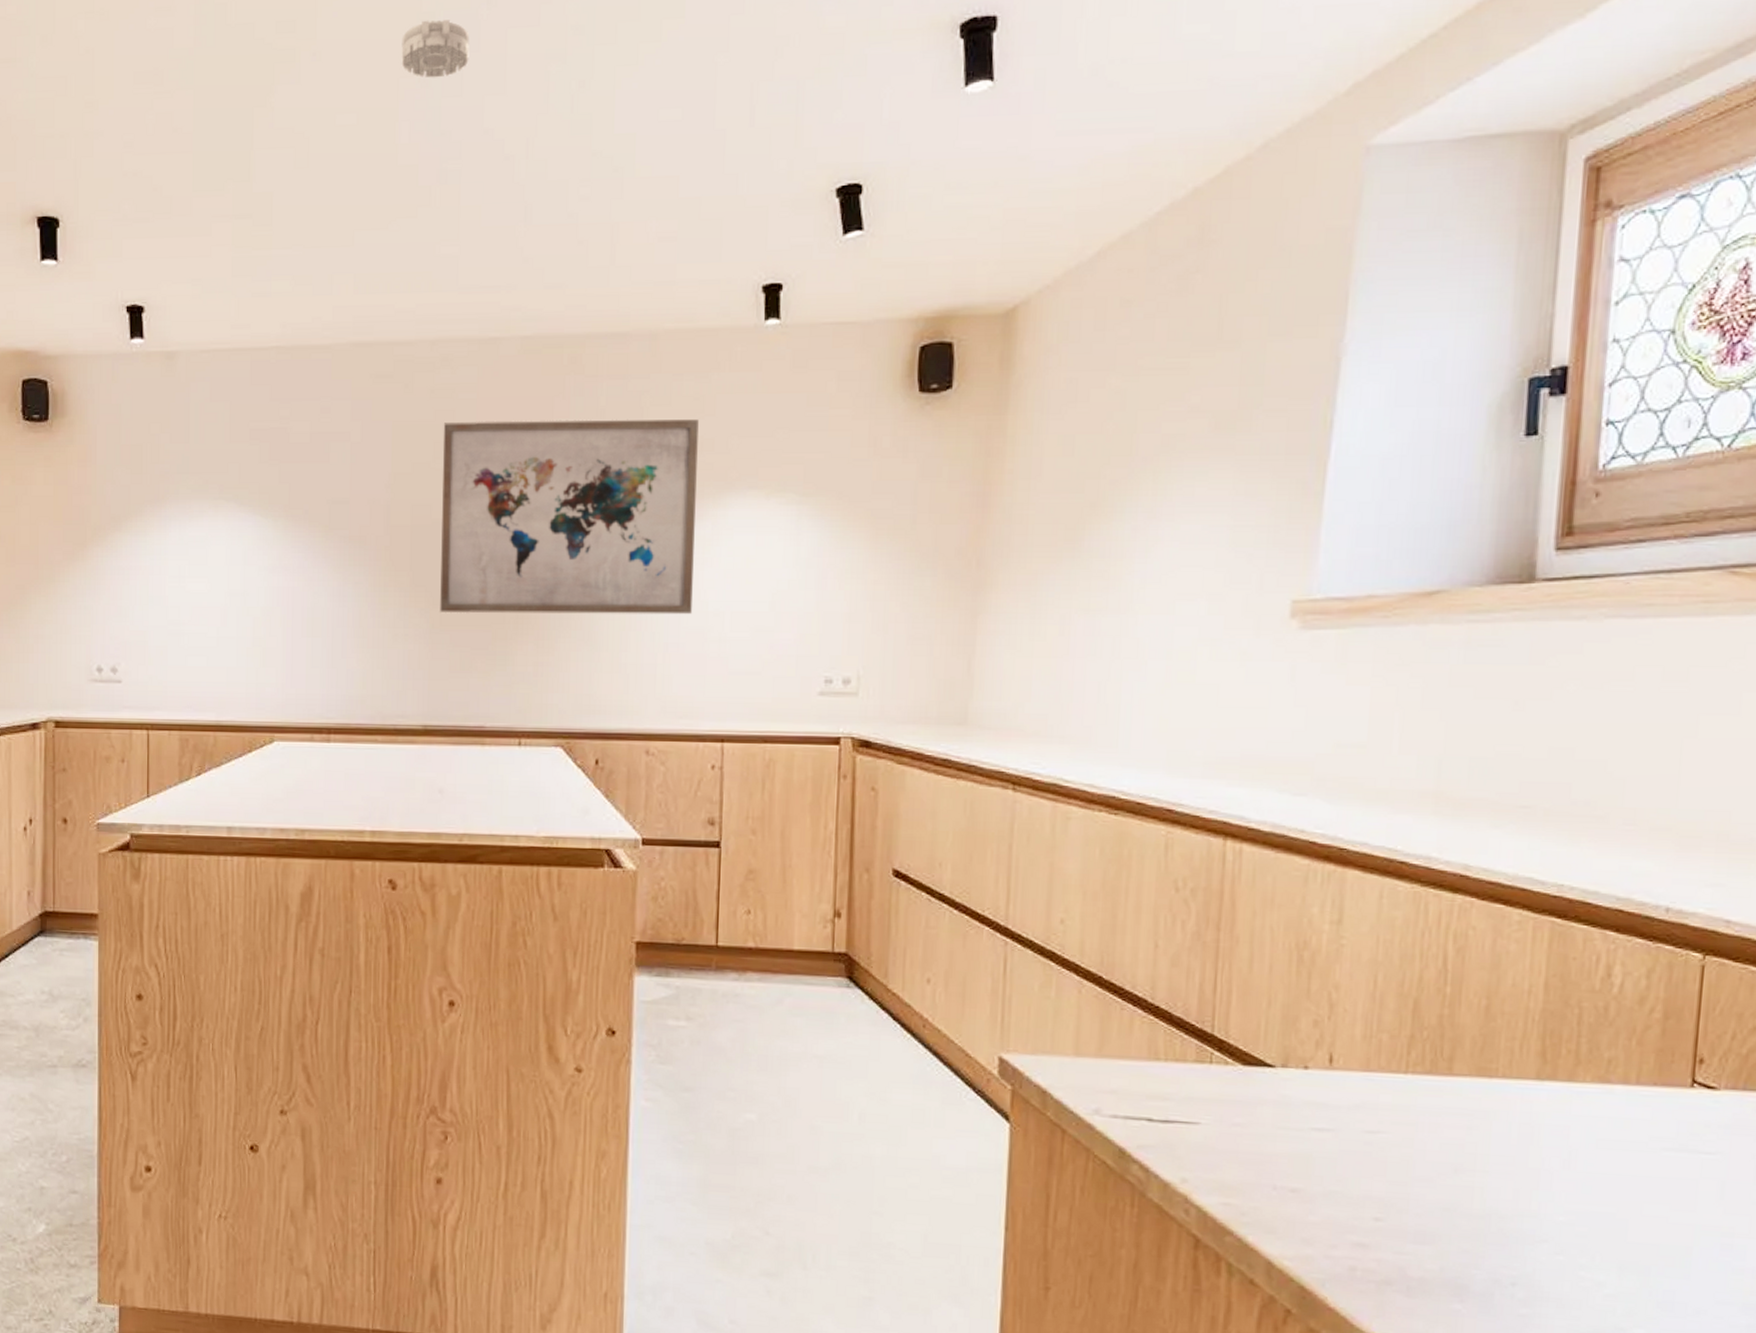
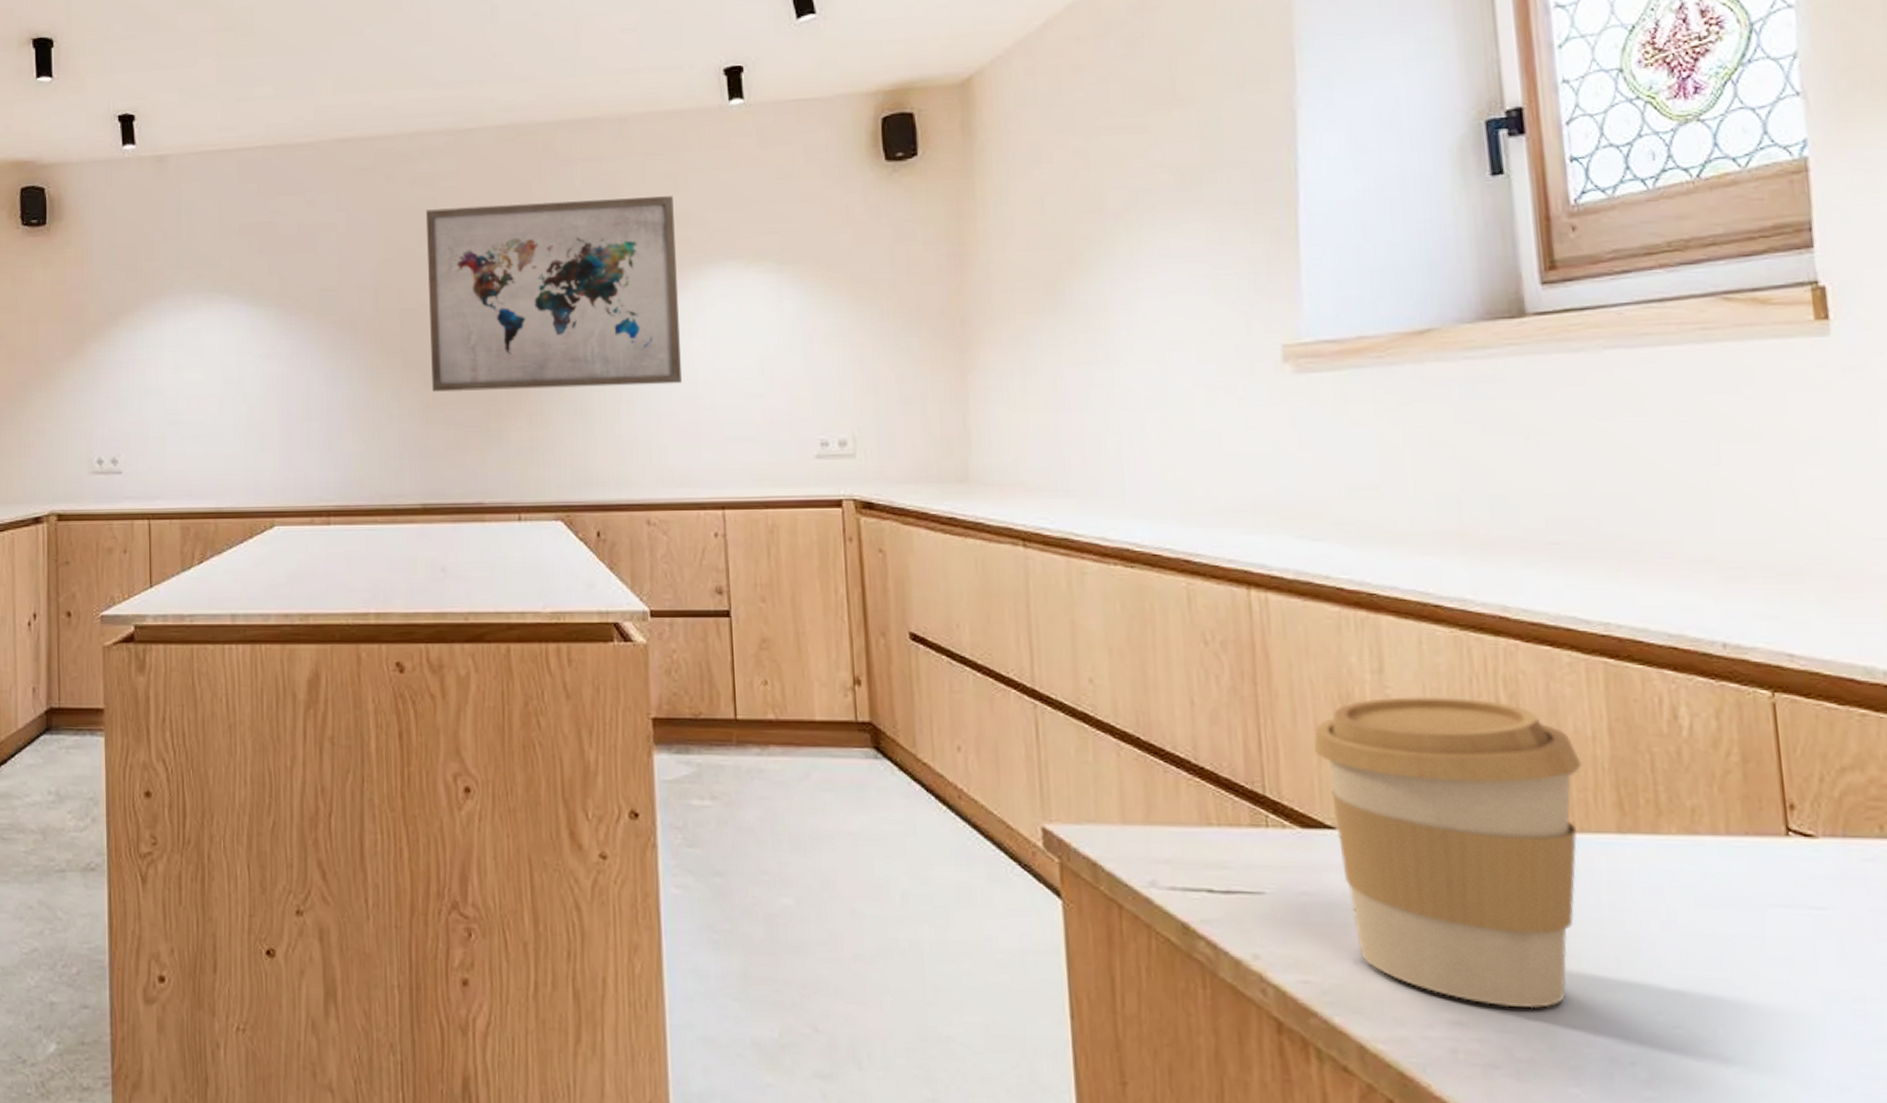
coffee cup: none [1265,946,1514,1234] -> present [1313,697,1582,1009]

